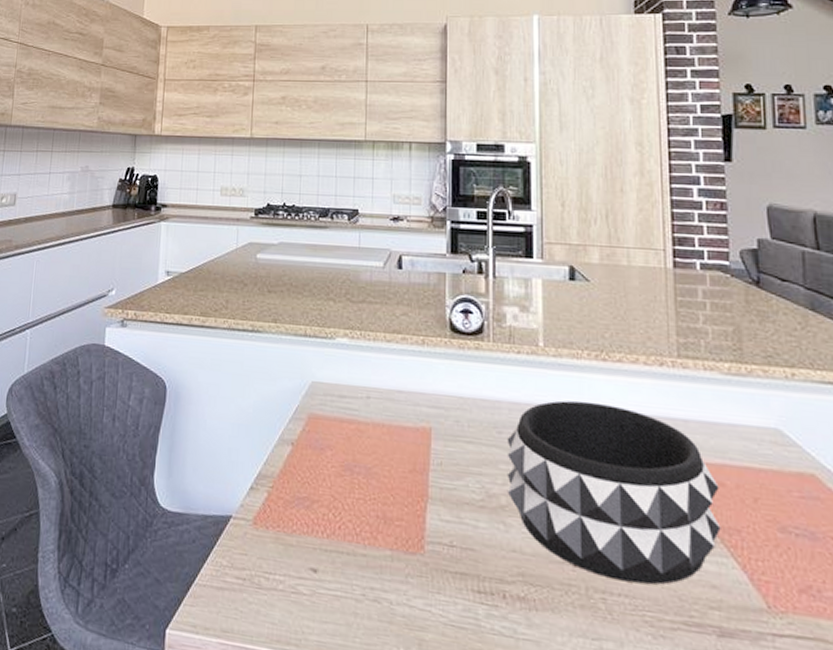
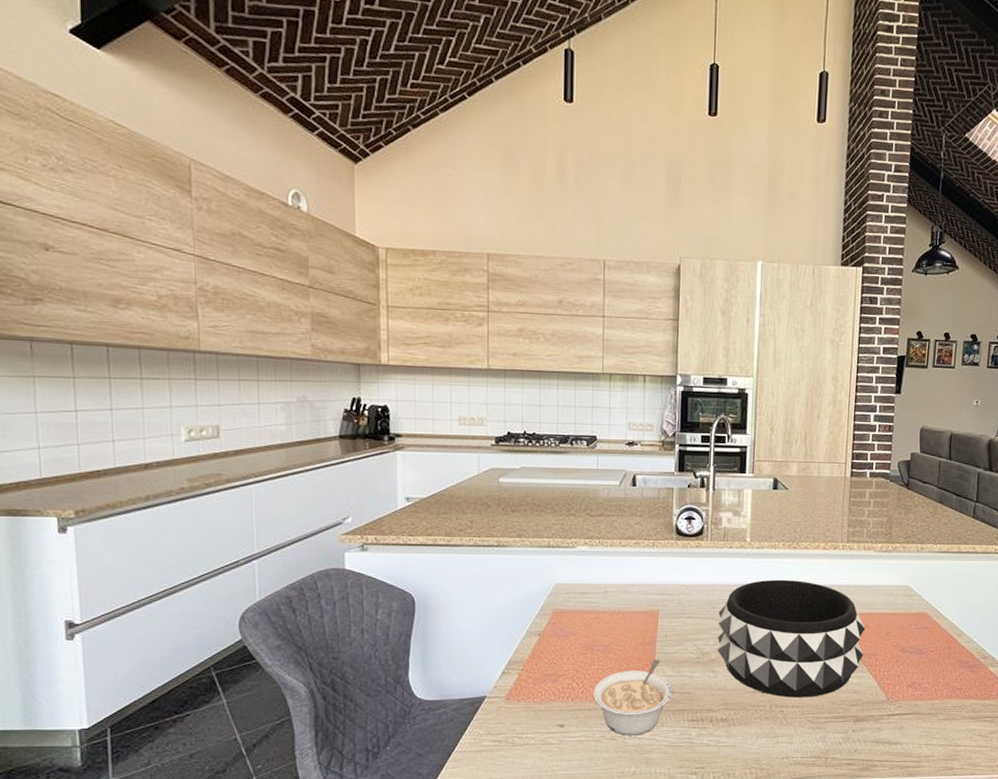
legume: none [353,494,451,602] -> present [593,659,672,736]

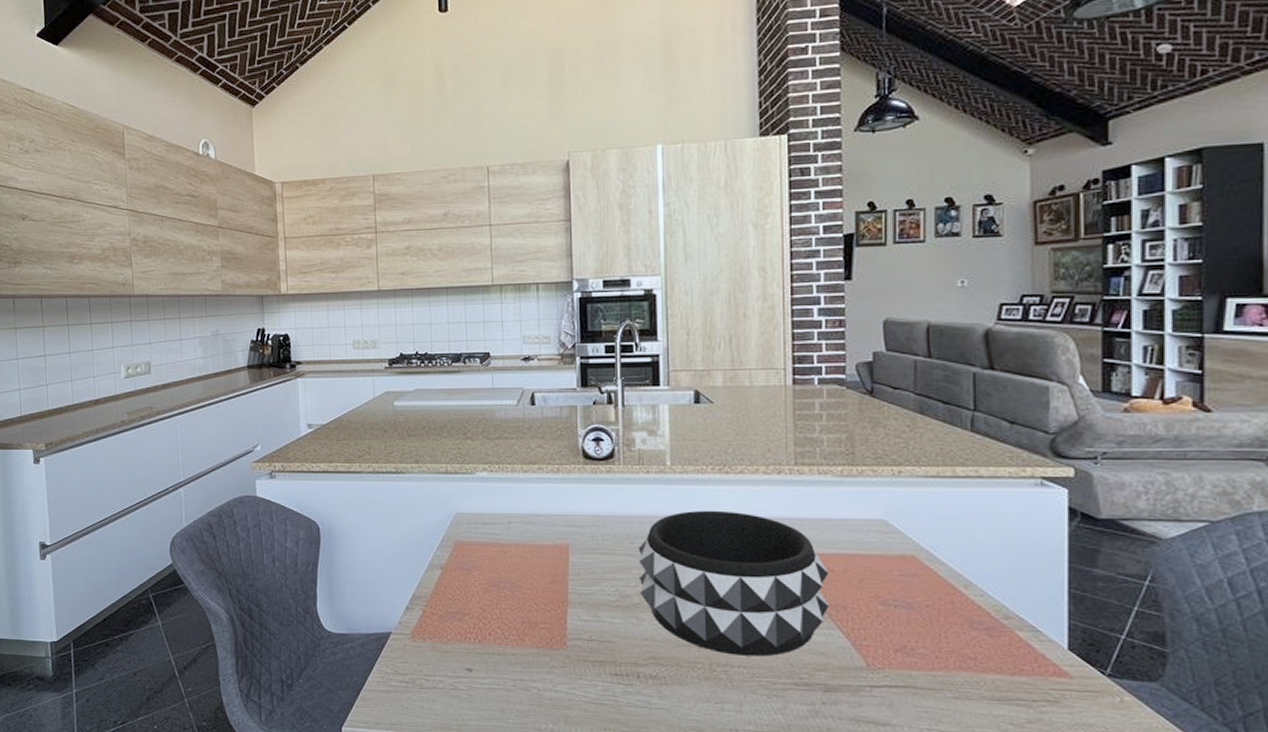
legume: present [593,659,672,736] -> none [502,600,590,688]

